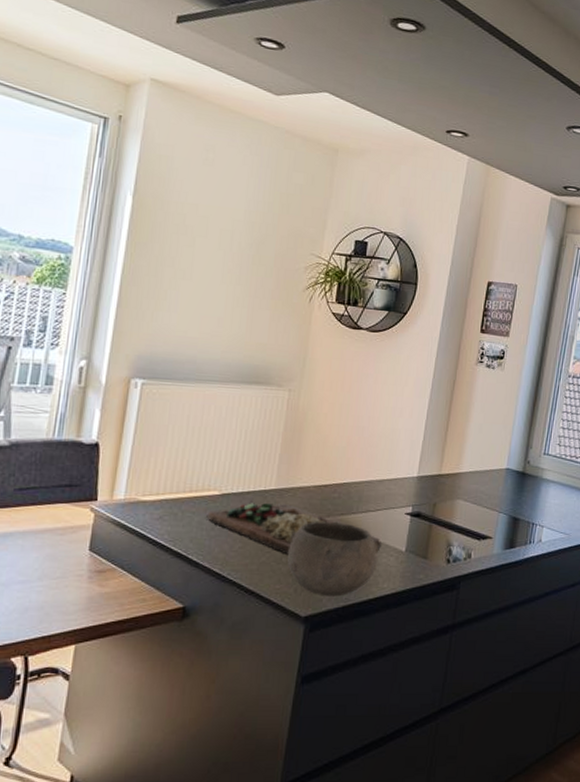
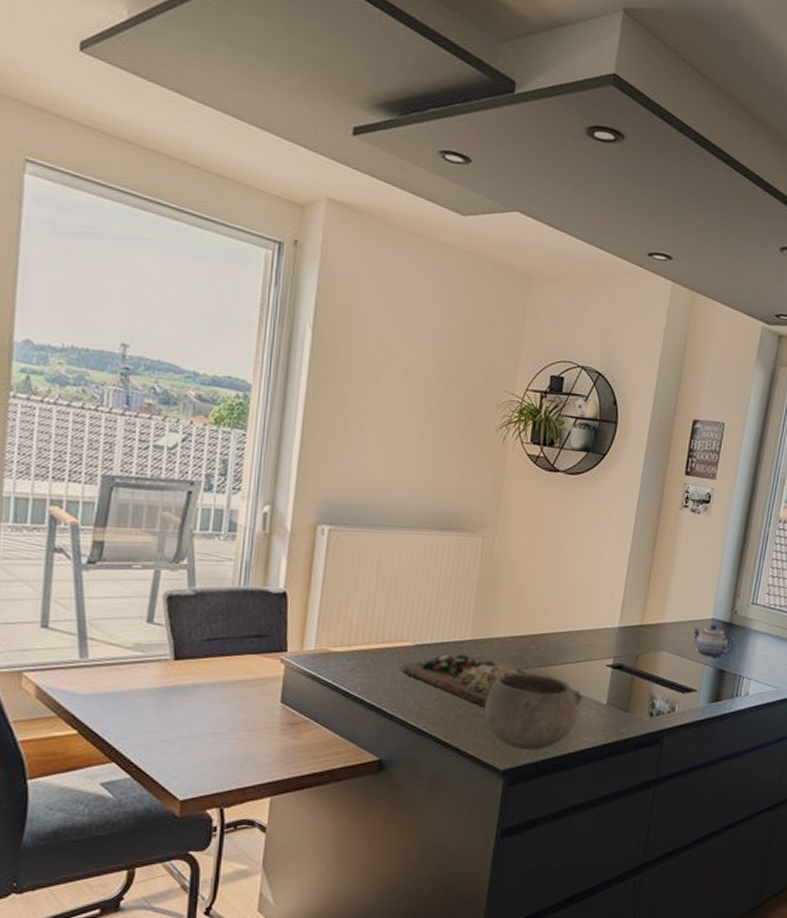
teapot: none [487,474,528,505] -> present [692,624,735,657]

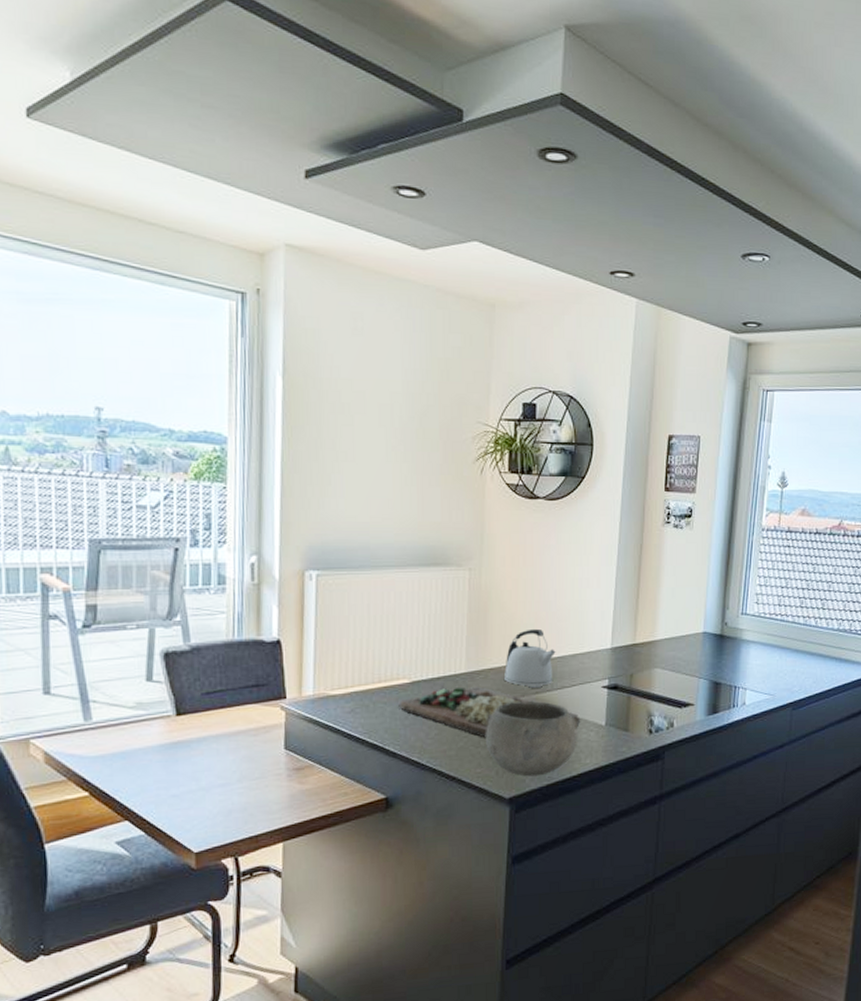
kettle: none [508,601,563,661] -> present [503,628,556,688]
teapot: present [692,624,735,657] -> none [684,637,728,670]

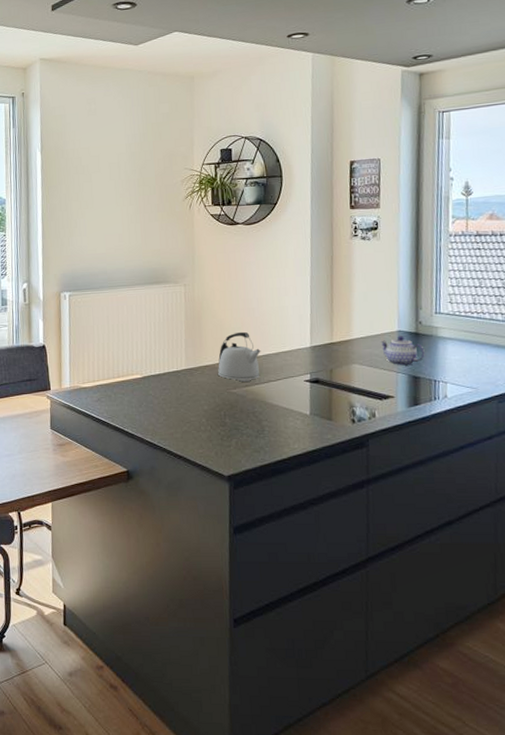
cutting board: present [399,686,580,738] -> none [134,380,287,424]
bowl: present [486,701,579,777] -> none [204,393,286,458]
teapot: none [684,637,728,670] -> present [380,336,425,365]

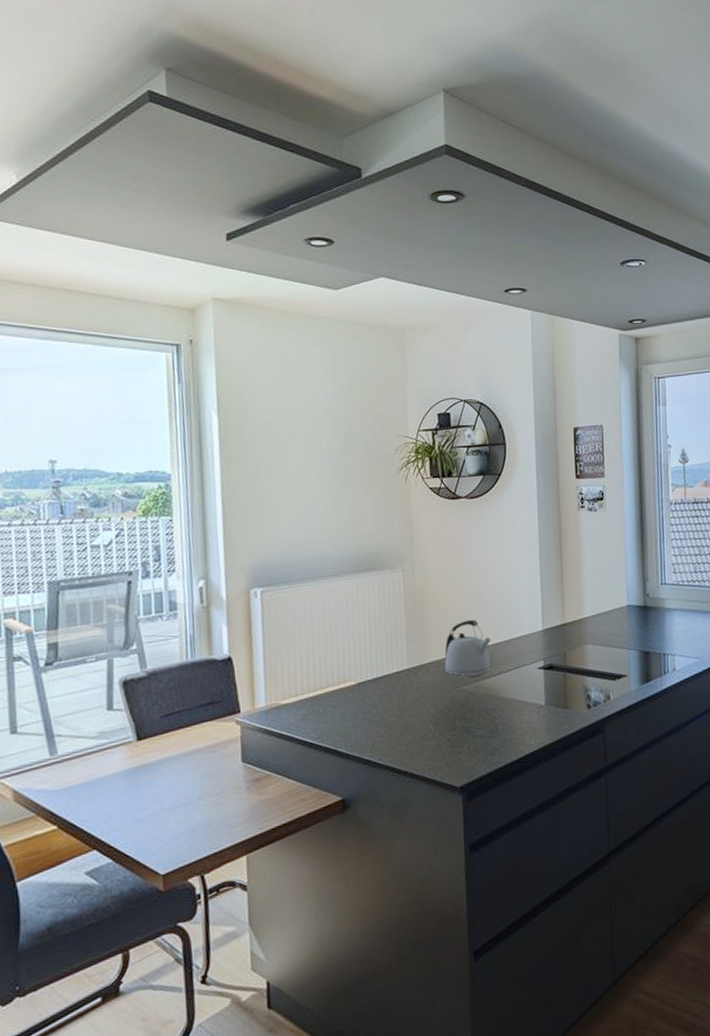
teapot: present [380,336,425,365] -> none [611,610,654,641]

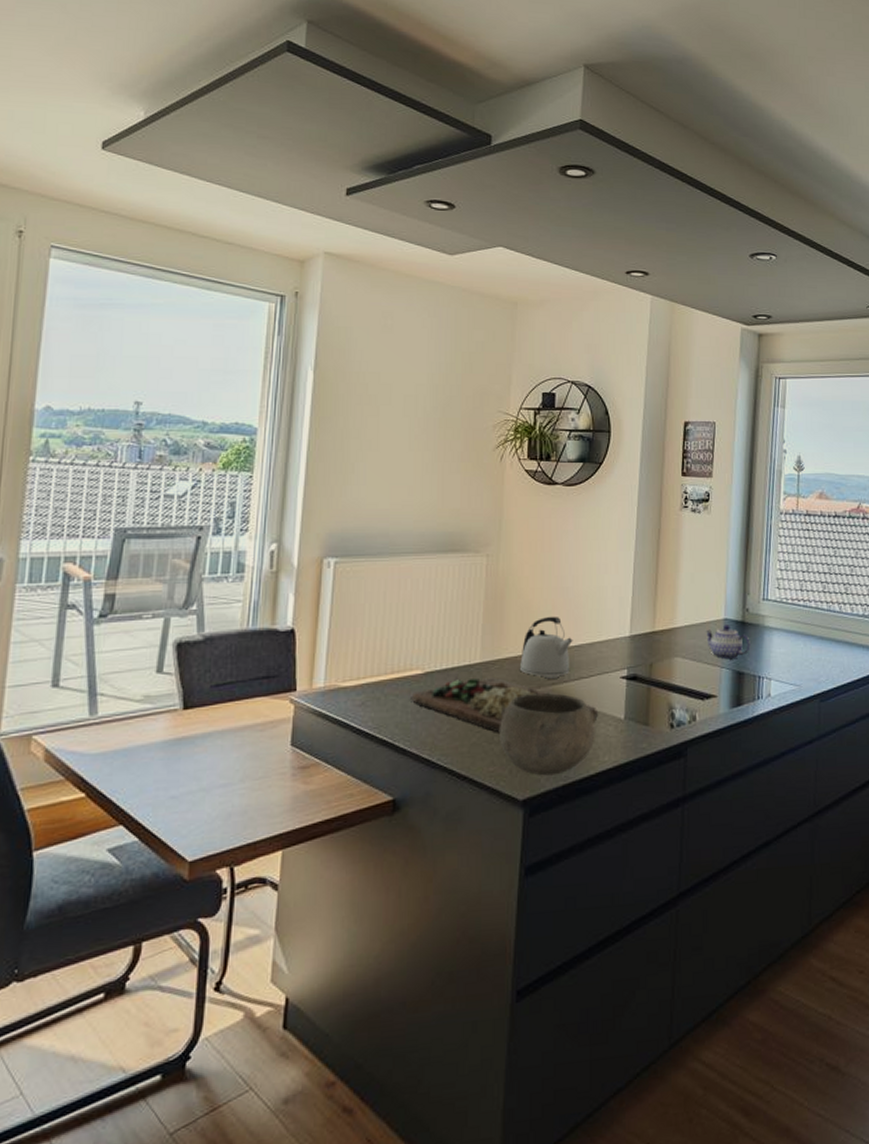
cutting board: none [347,681,521,730] -> present [411,676,598,733]
bowl: none [431,689,521,764] -> present [500,693,596,776]
teapot: none [611,610,654,641] -> present [705,624,751,659]

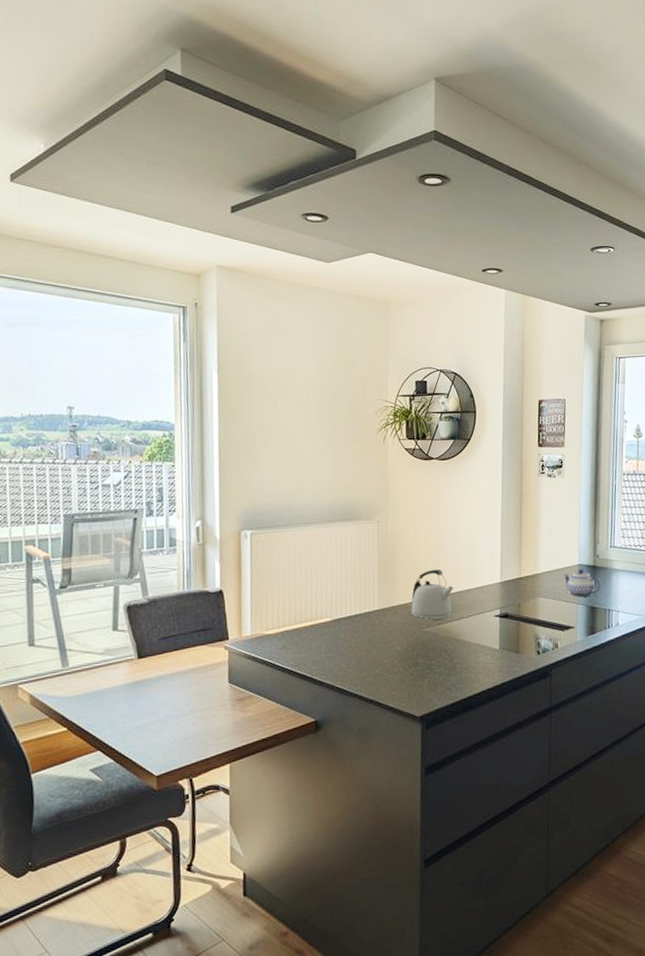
cutting board: present [411,676,598,733] -> none [323,621,477,665]
bowl: present [500,693,596,776] -> none [397,631,476,697]

